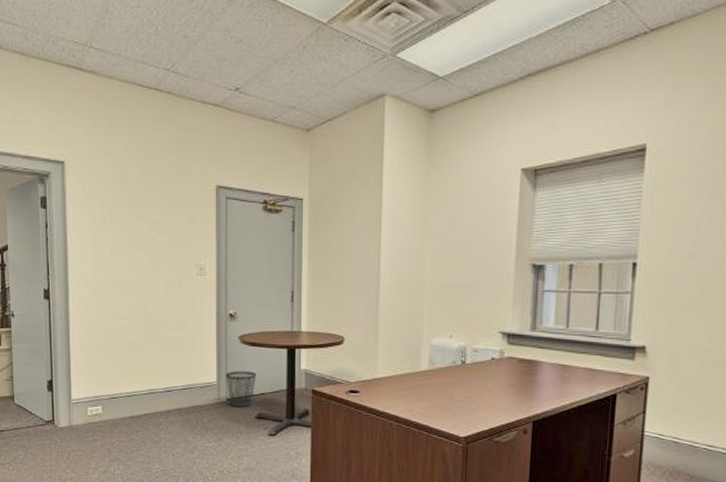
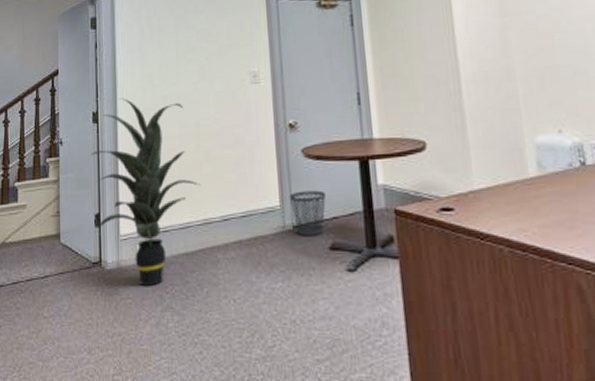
indoor plant: none [43,278,147,442] -> present [91,98,200,287]

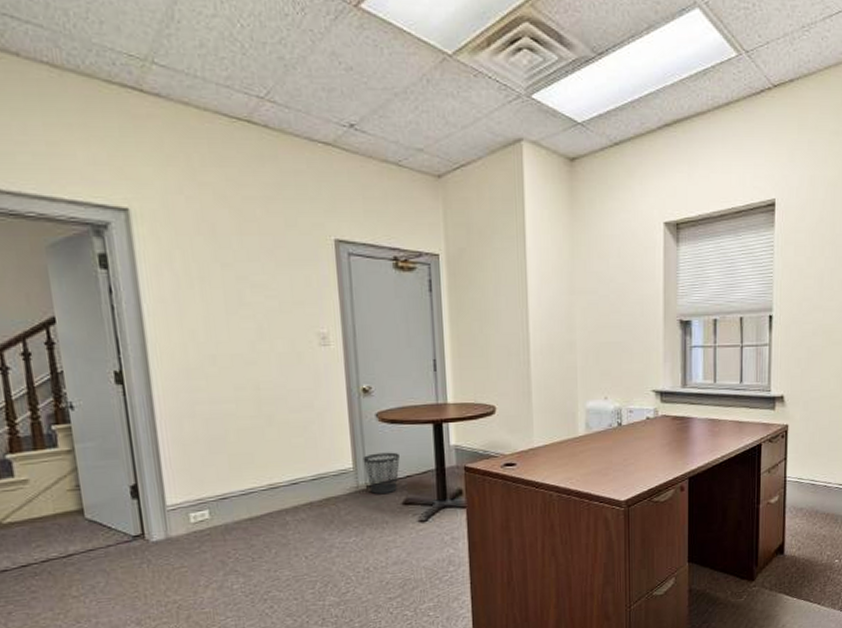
indoor plant: present [91,98,200,287] -> none [117,356,263,554]

